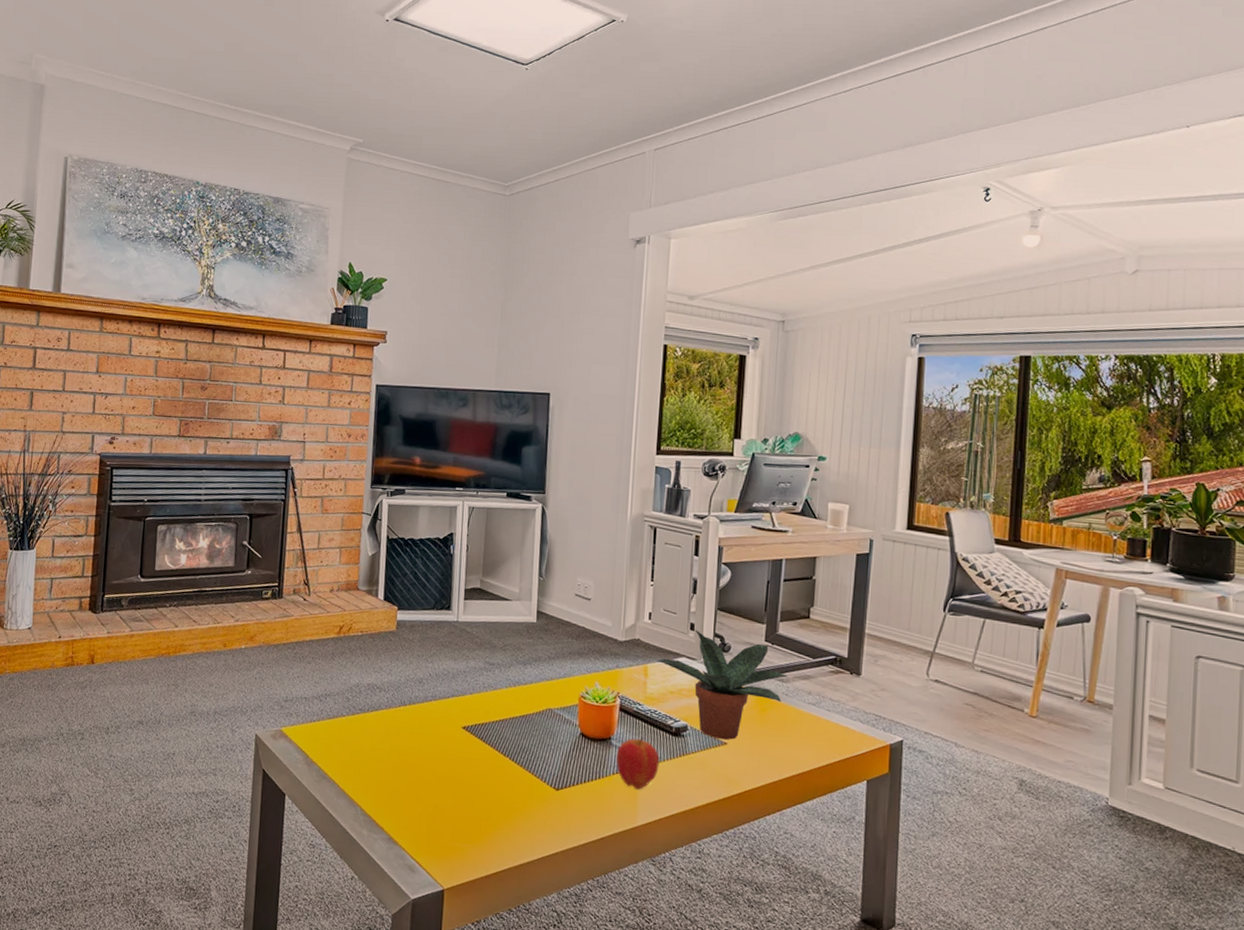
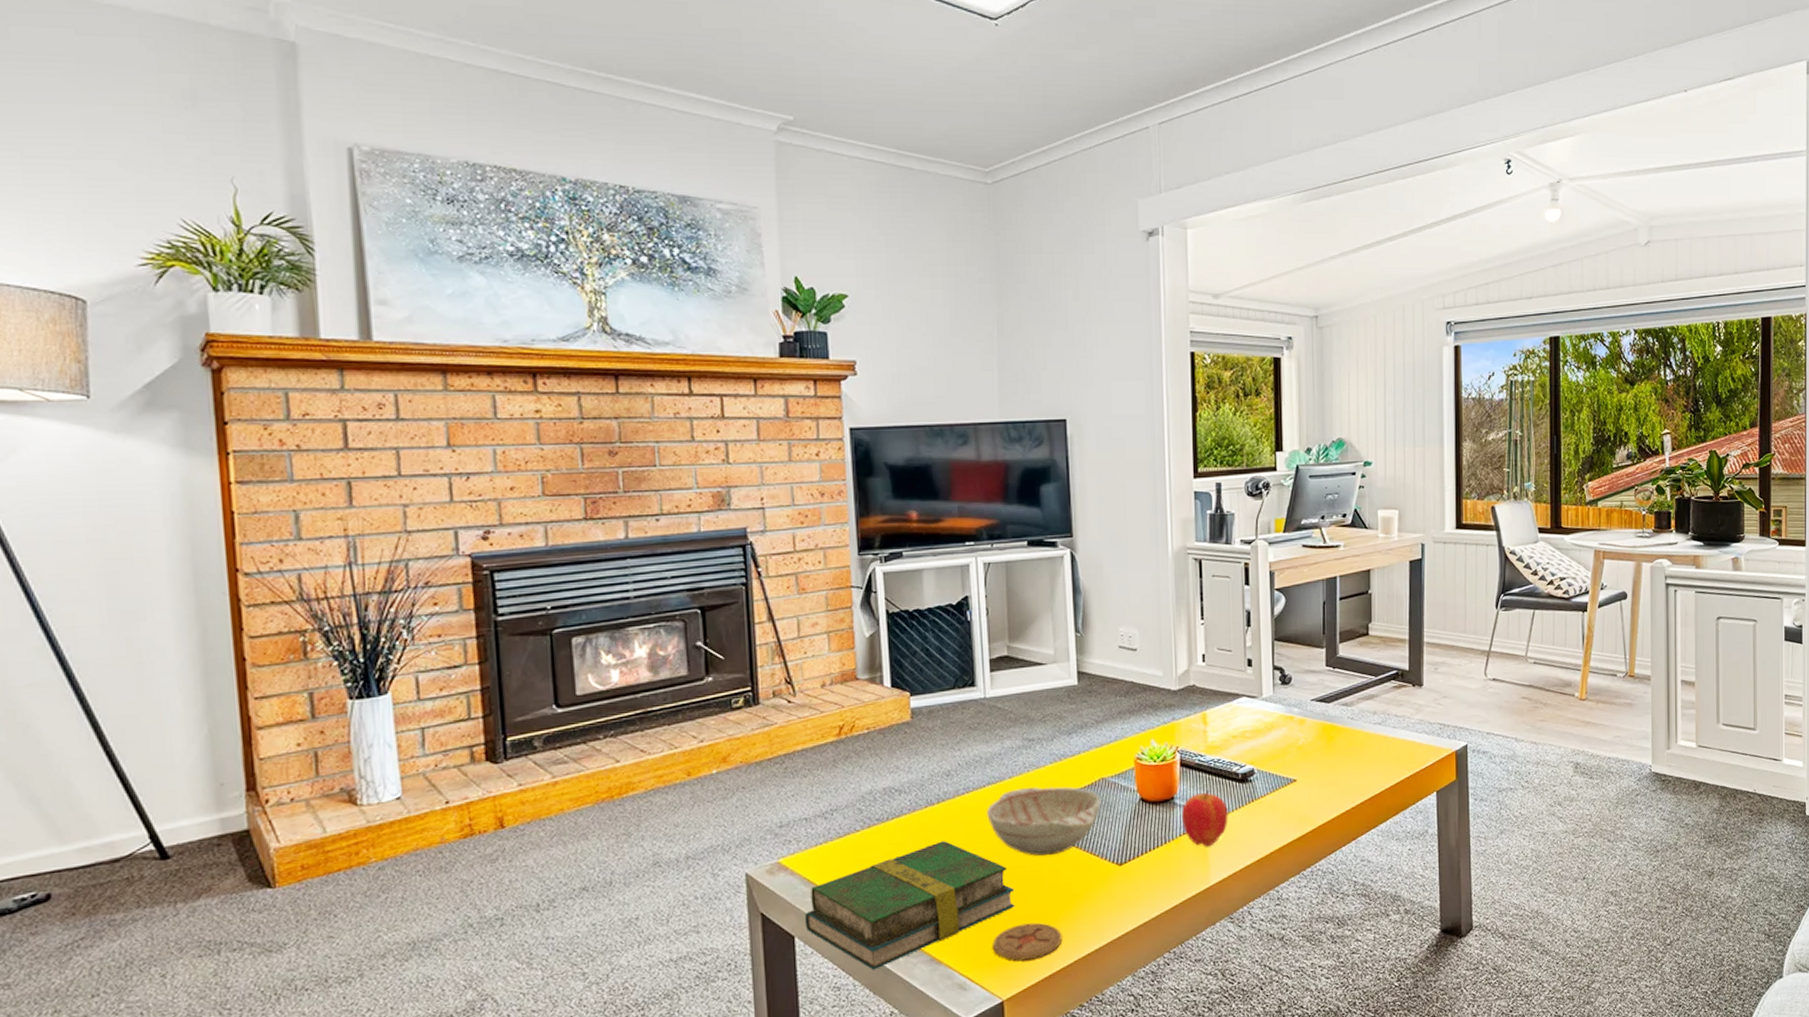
book: none [294,738,464,837] -> present [804,841,1015,970]
coaster: none [440,824,500,858] -> present [992,922,1063,961]
decorative bowl: none [448,704,546,769] -> present [987,787,1101,857]
potted plant: present [657,629,789,740] -> none [1216,665,1353,777]

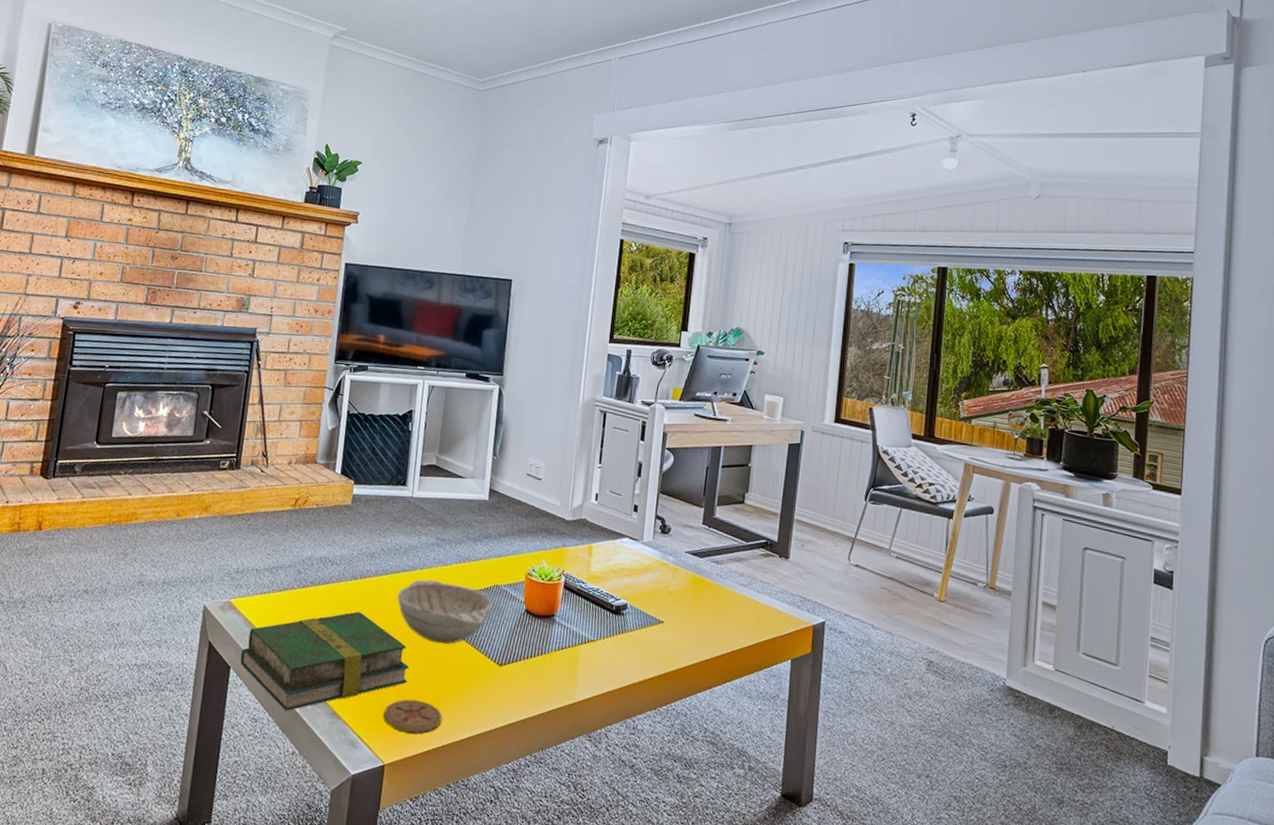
apple: present [1181,789,1228,847] -> none [558,613,600,666]

